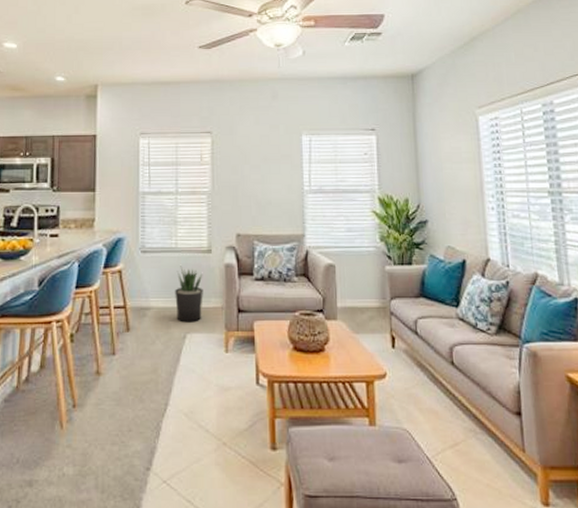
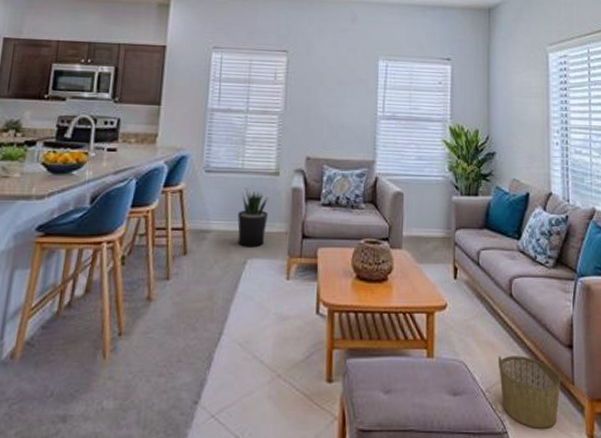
basket: none [443,423,511,497] -> present [499,356,562,430]

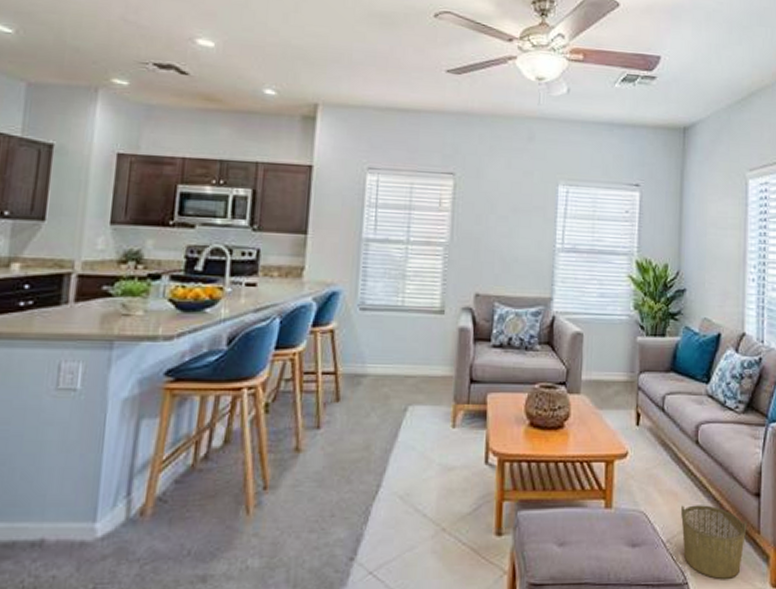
planter: present [237,187,269,248] -> none [397,327,433,393]

